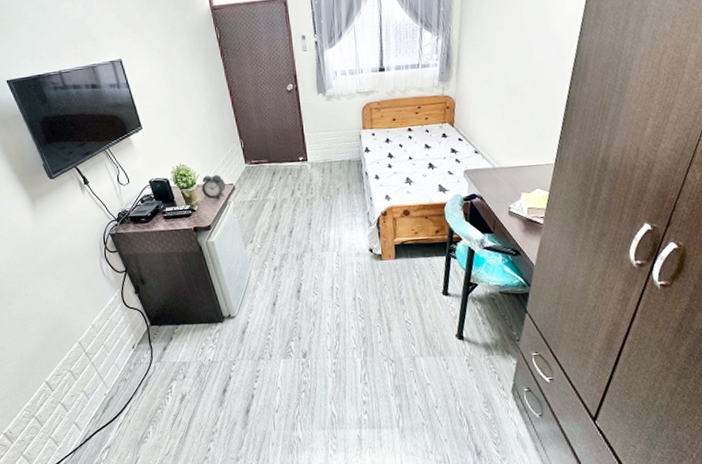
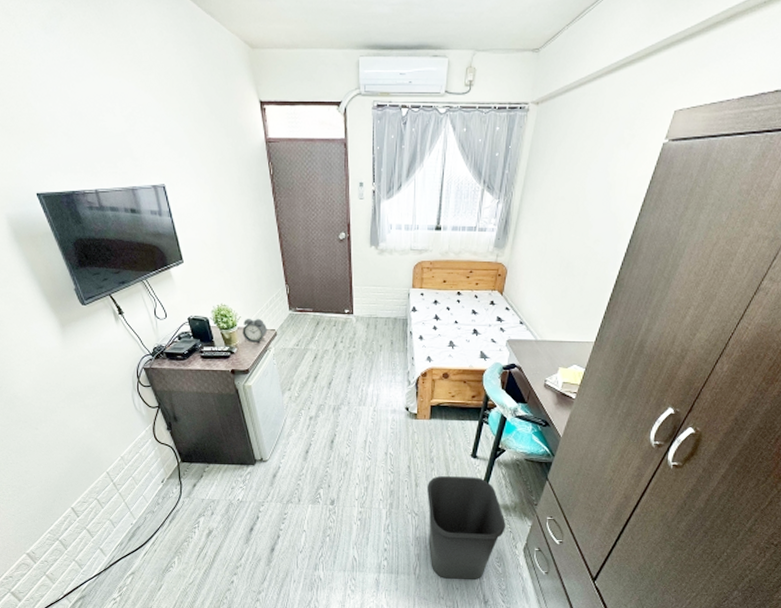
waste bin: none [401,315,489,430] -> present [427,476,505,580]

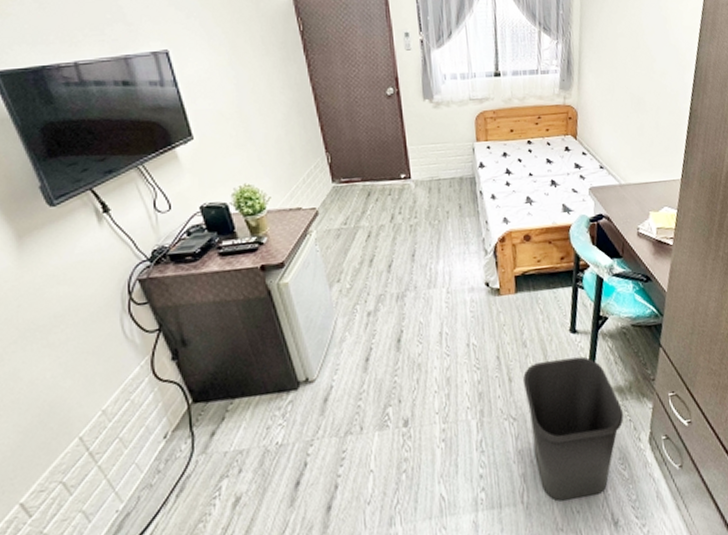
alarm clock: present [242,318,267,344] -> none [273,197,306,229]

